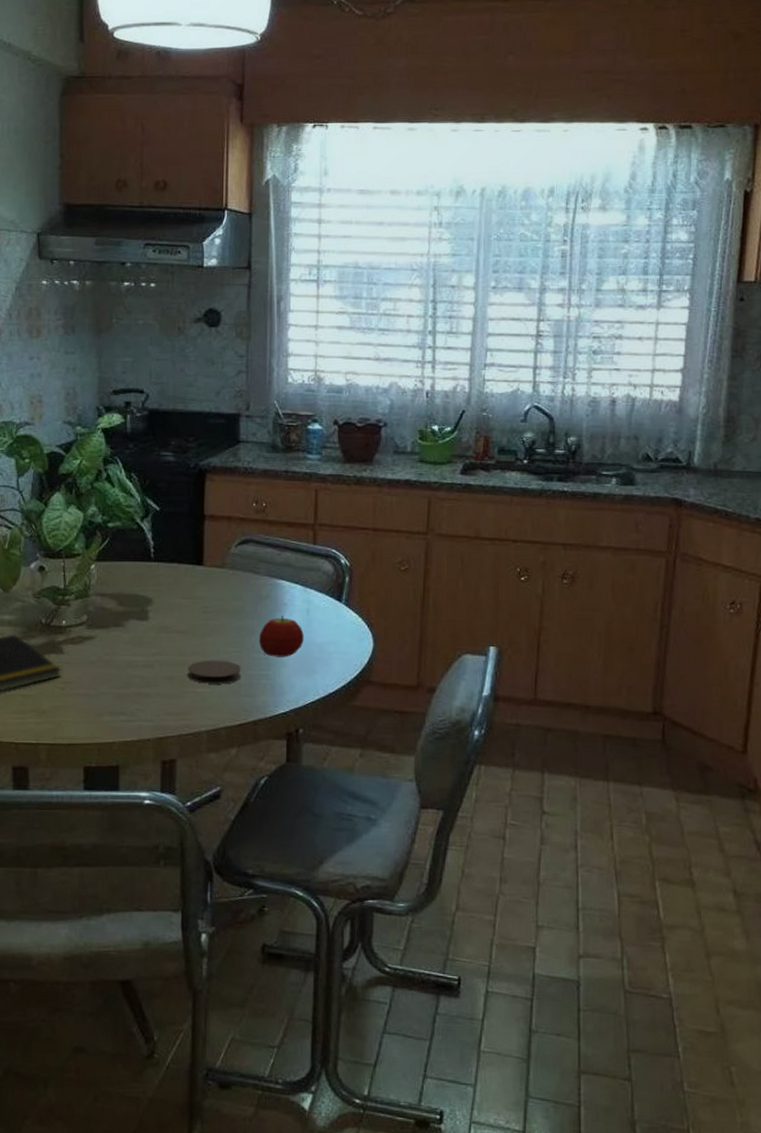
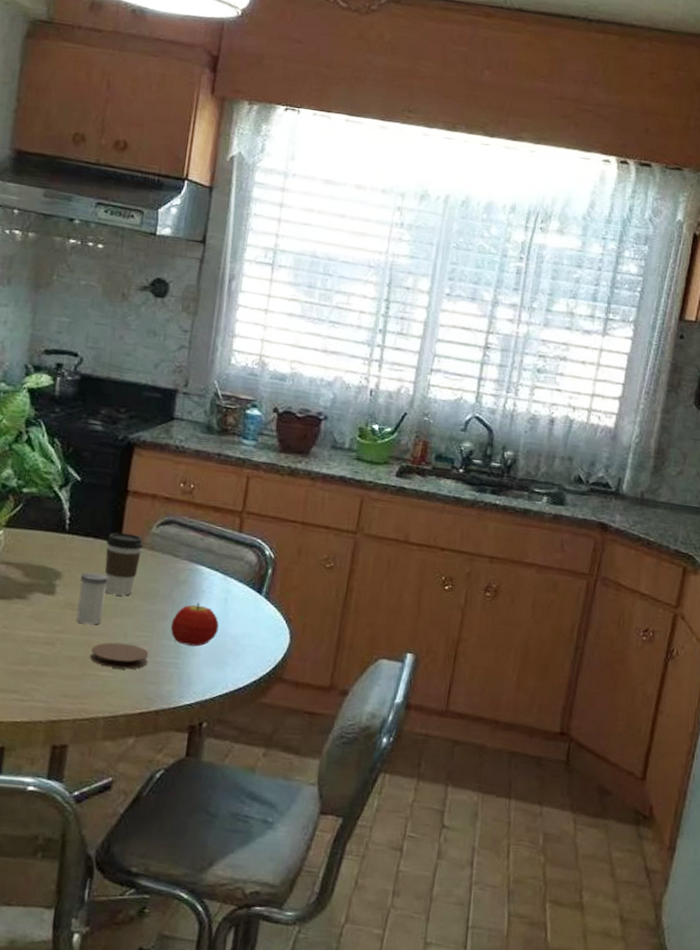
salt shaker: none [170,596,196,645] -> present [76,572,109,625]
coffee cup: none [190,556,225,615] -> present [104,532,144,596]

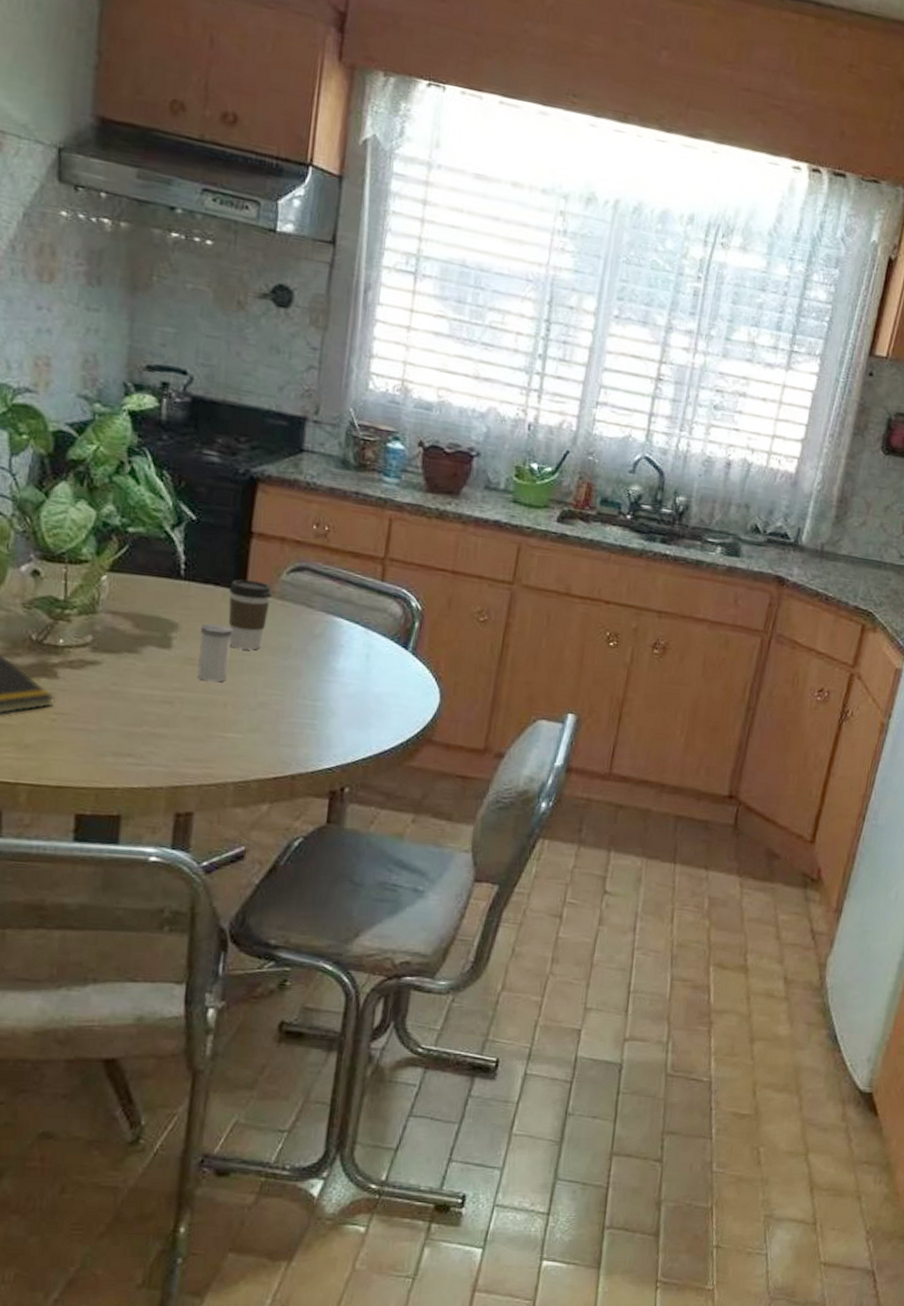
coaster: present [90,642,149,669] -> none [215,701,283,731]
fruit: present [170,602,219,647] -> none [305,658,361,706]

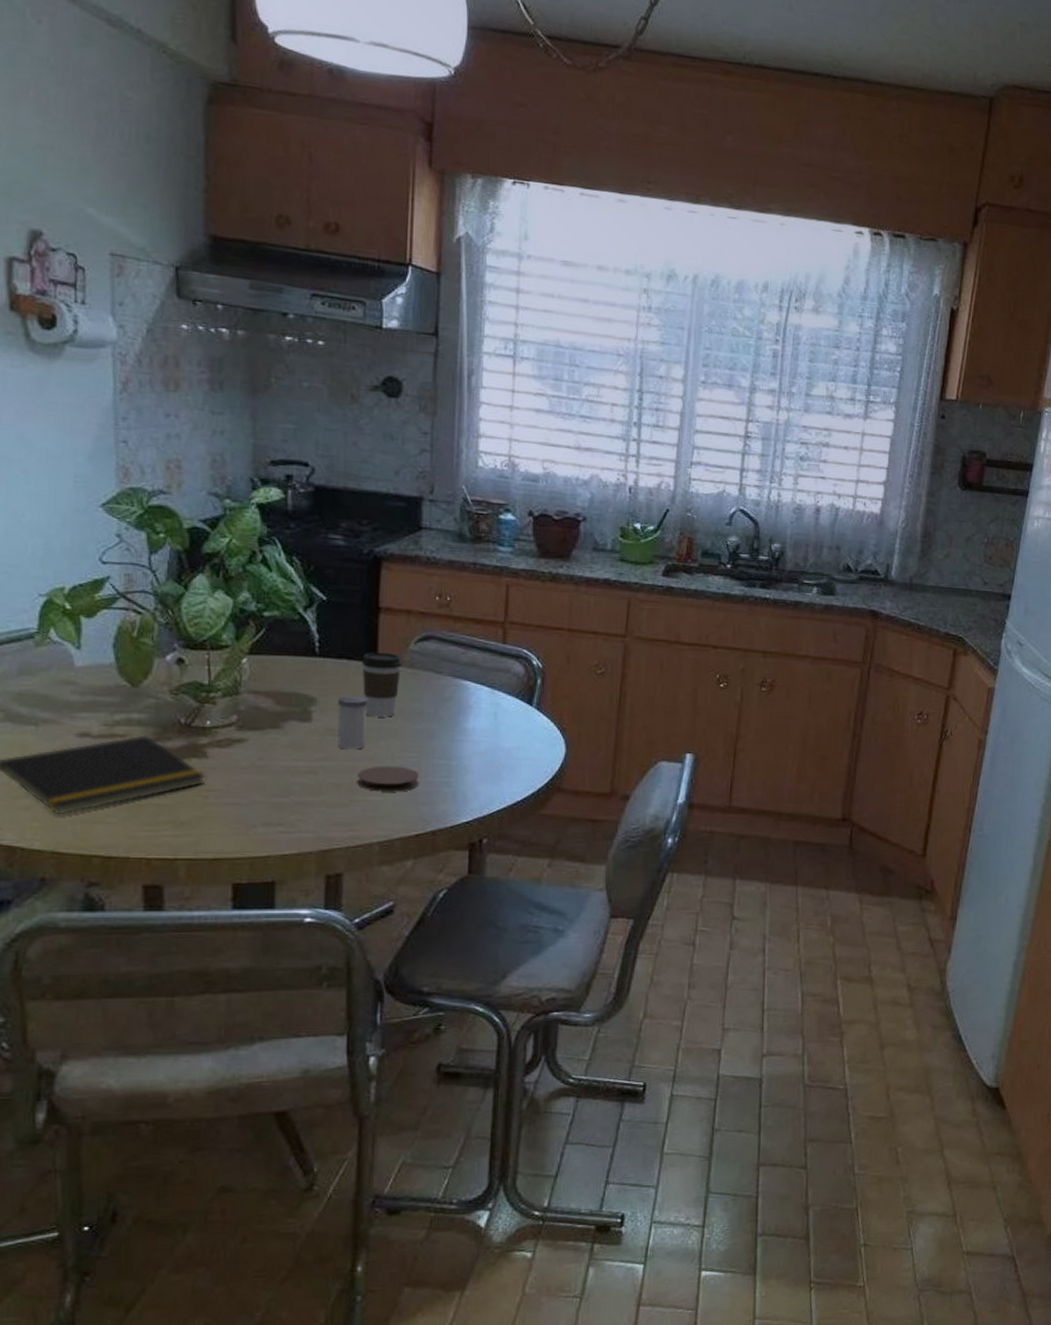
coaster: none [215,701,283,731] -> present [357,765,420,792]

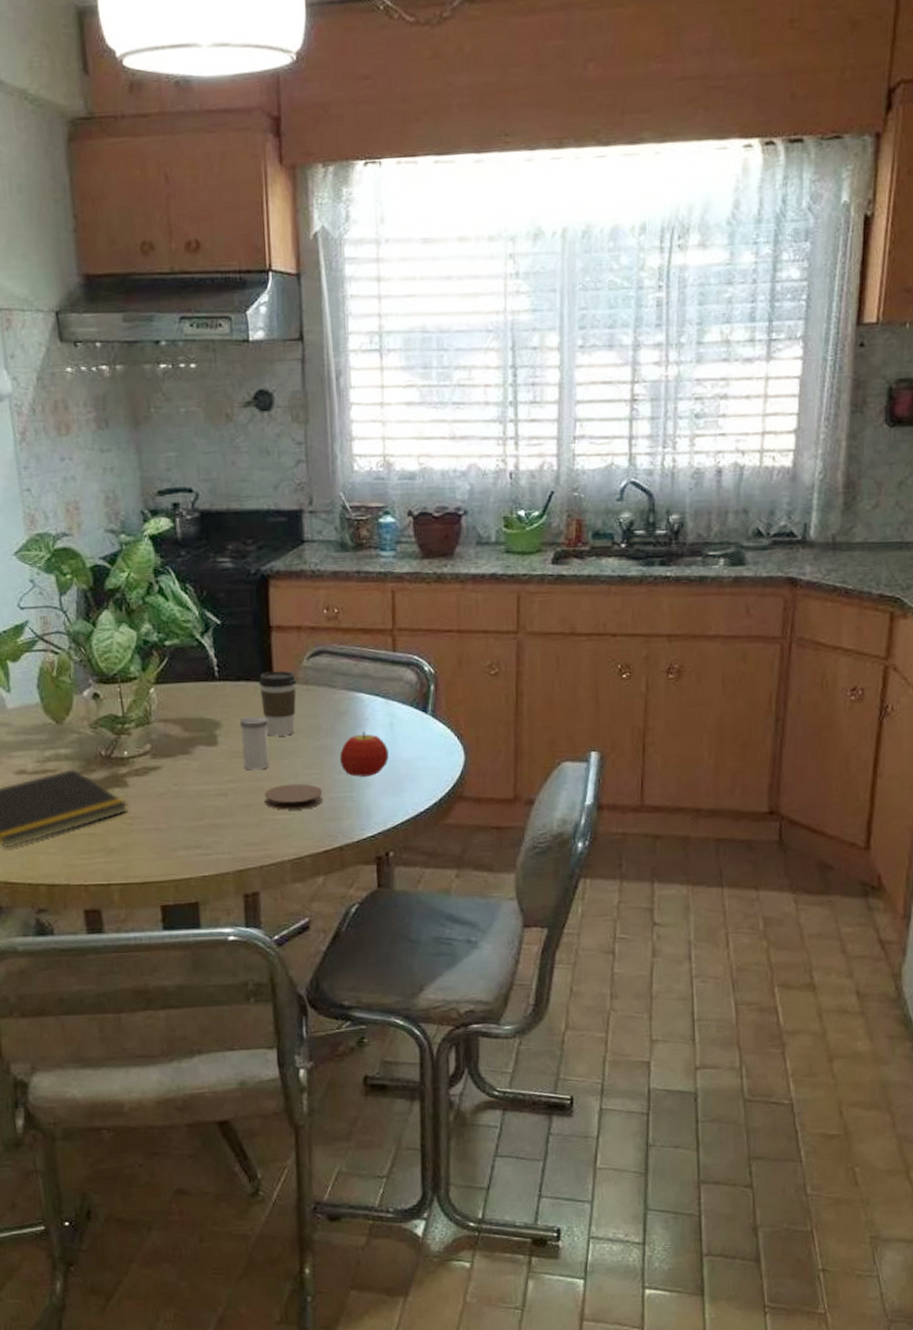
fruit: none [439,718,490,763] -> present [339,731,389,777]

